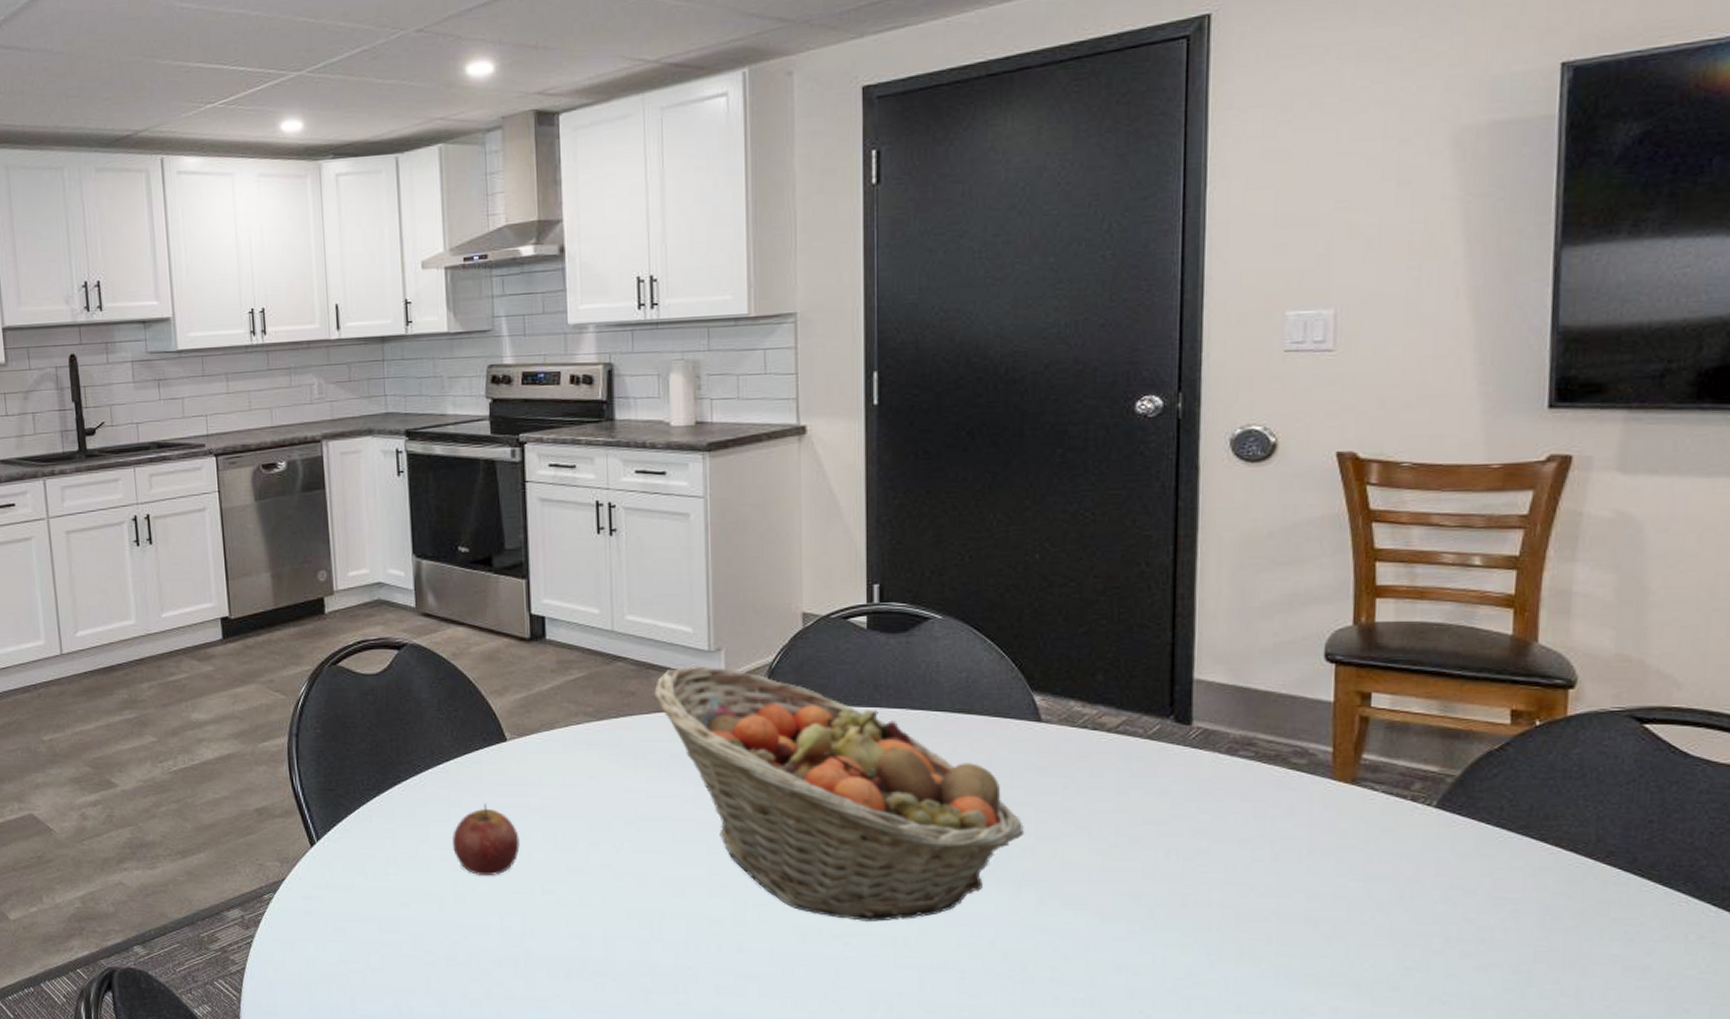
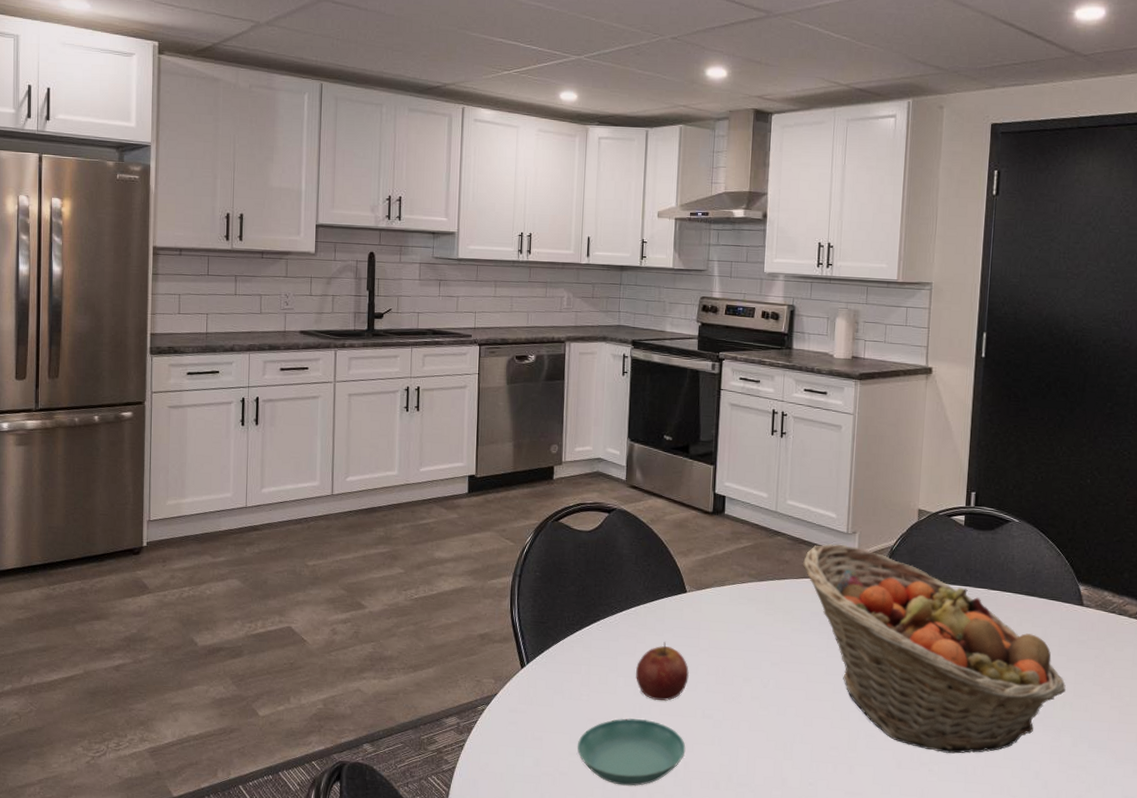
saucer: none [389,899,525,981] -> present [577,718,686,787]

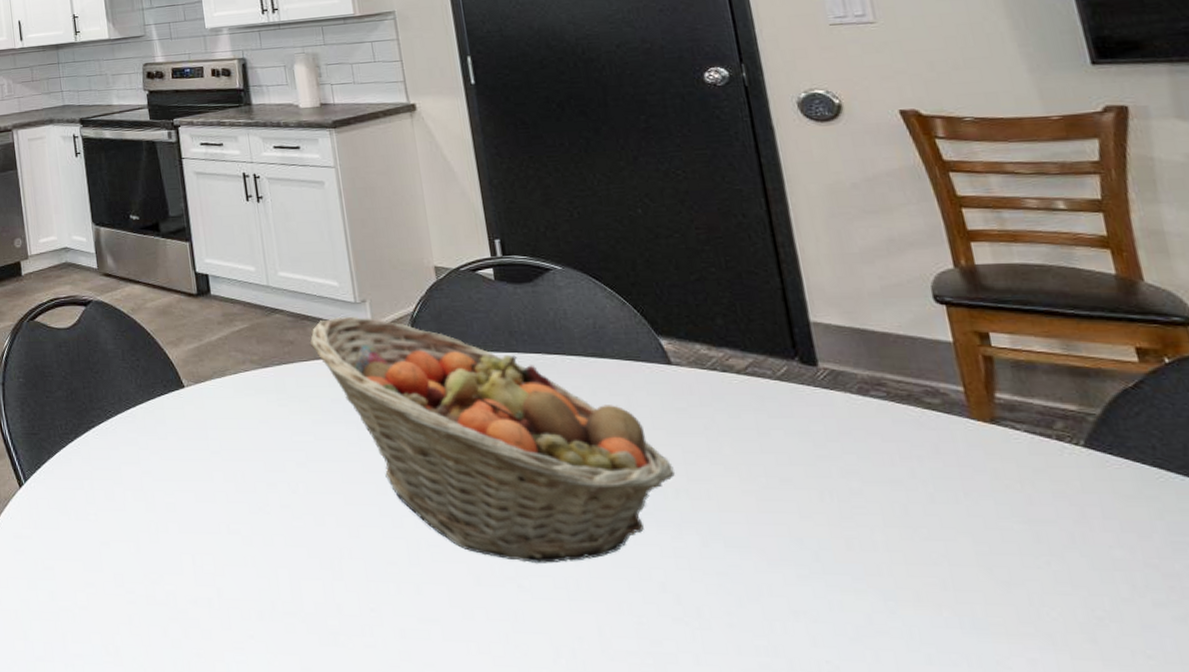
saucer: present [577,718,686,787] -> none [92,539,216,621]
apple: present [635,641,689,701] -> none [142,445,205,516]

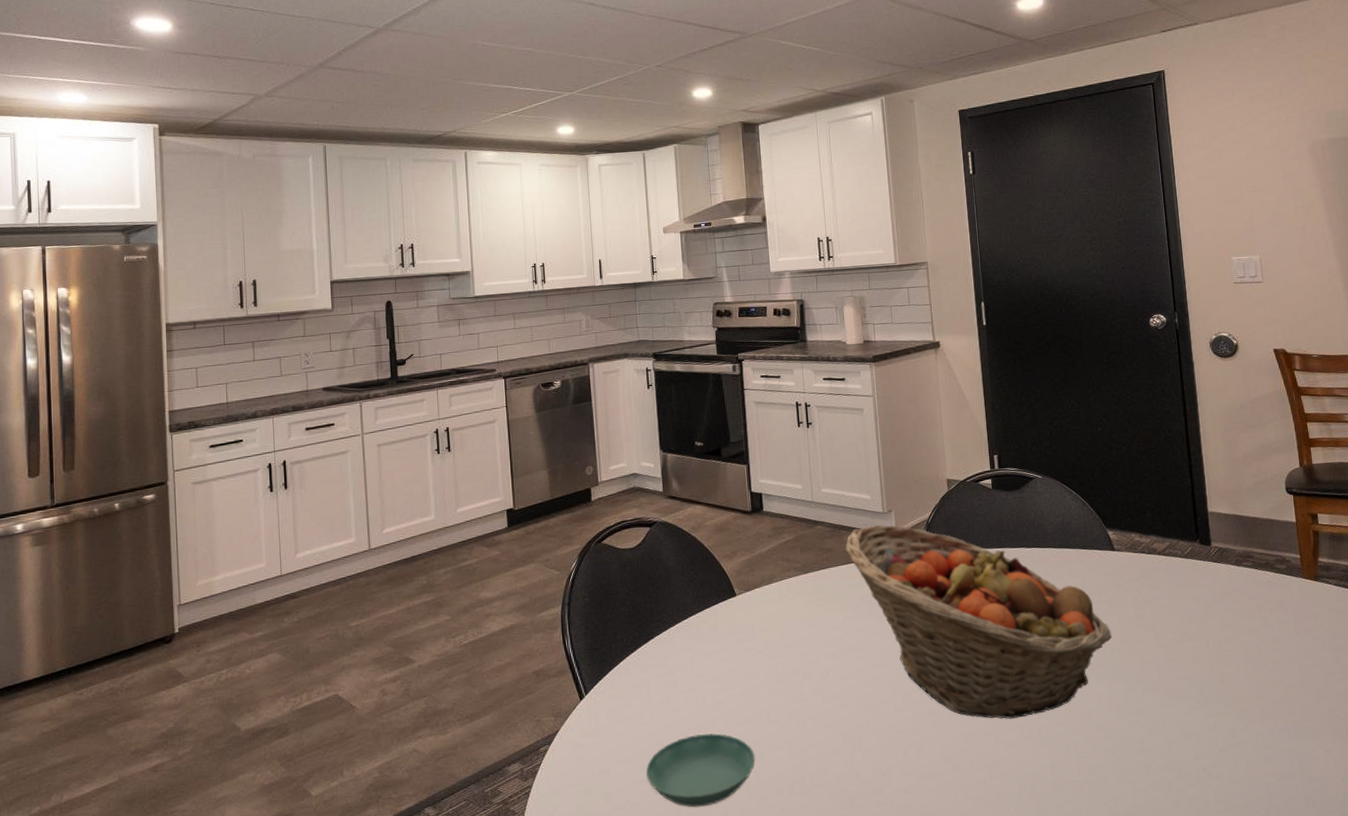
saucer: none [92,539,216,621] -> present [645,733,756,808]

